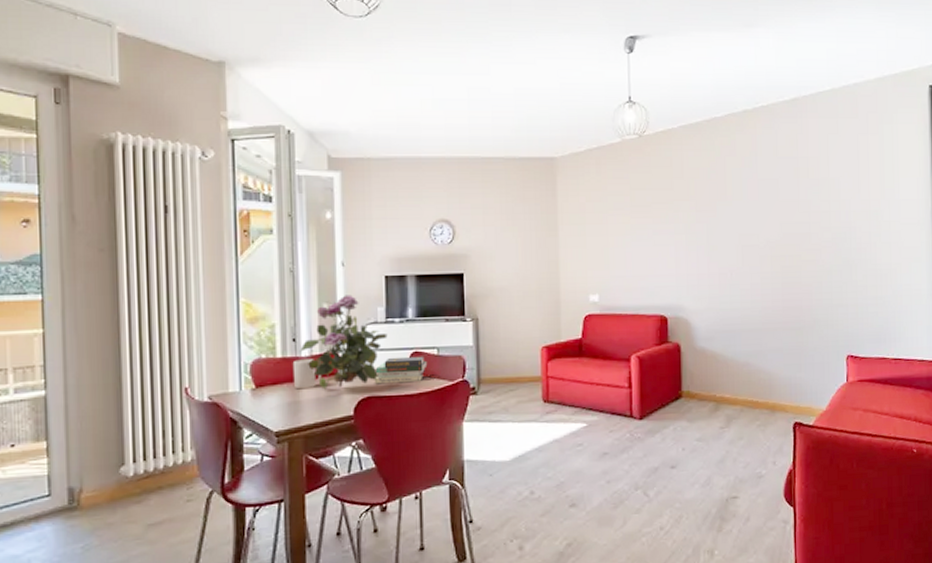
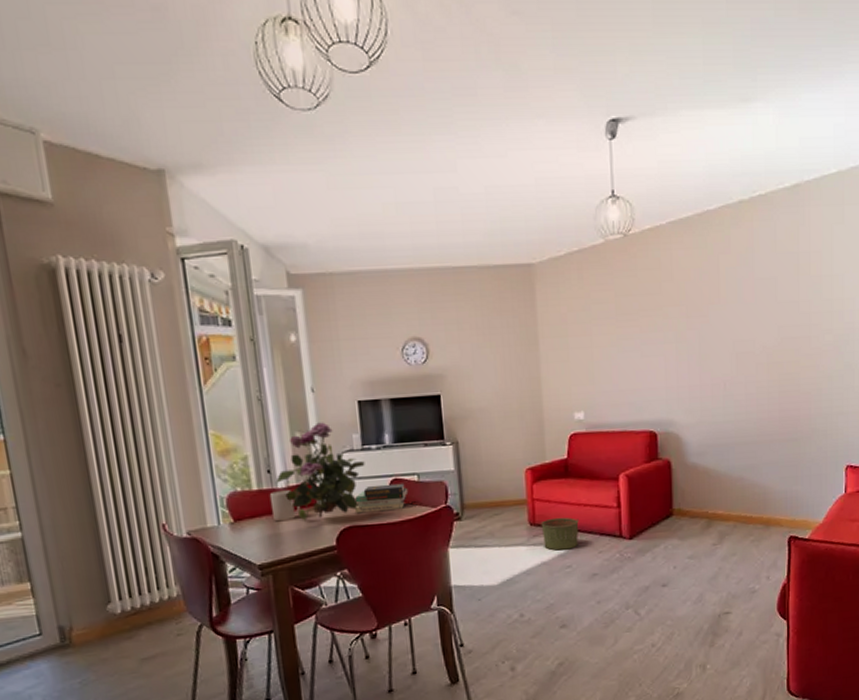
basket: none [554,395,591,428] -> present [541,517,579,551]

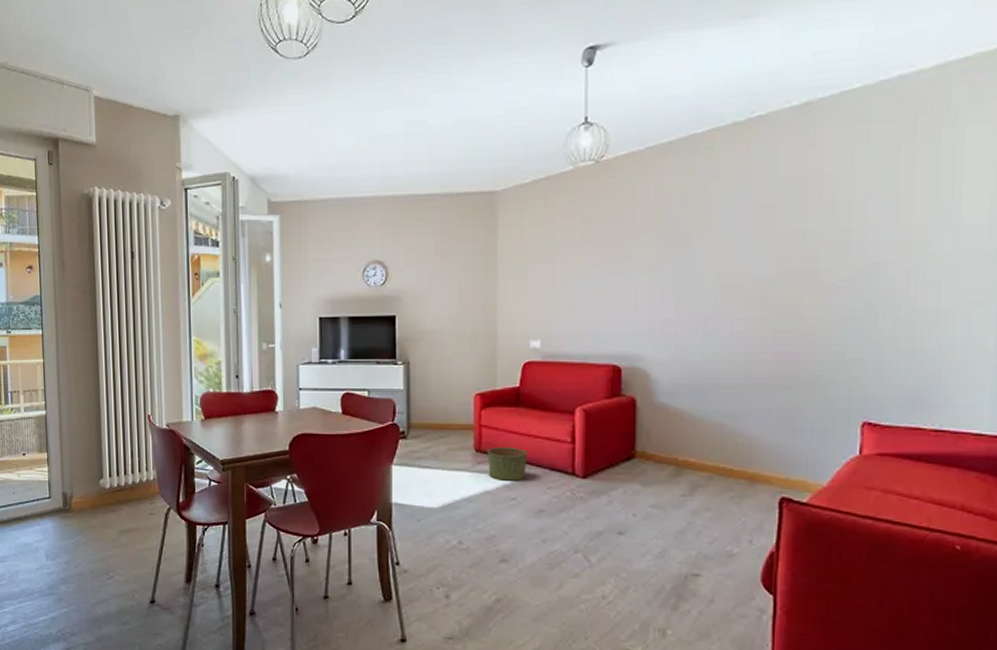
mug: present [269,490,300,522] -> none [235,395,260,423]
flower bouquet: present [275,422,365,521] -> none [242,335,321,425]
books: present [354,483,409,514] -> none [307,397,358,423]

